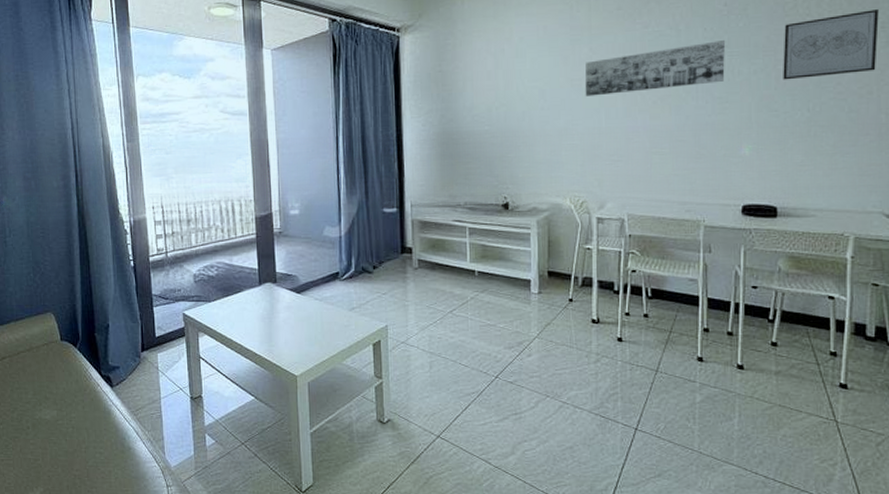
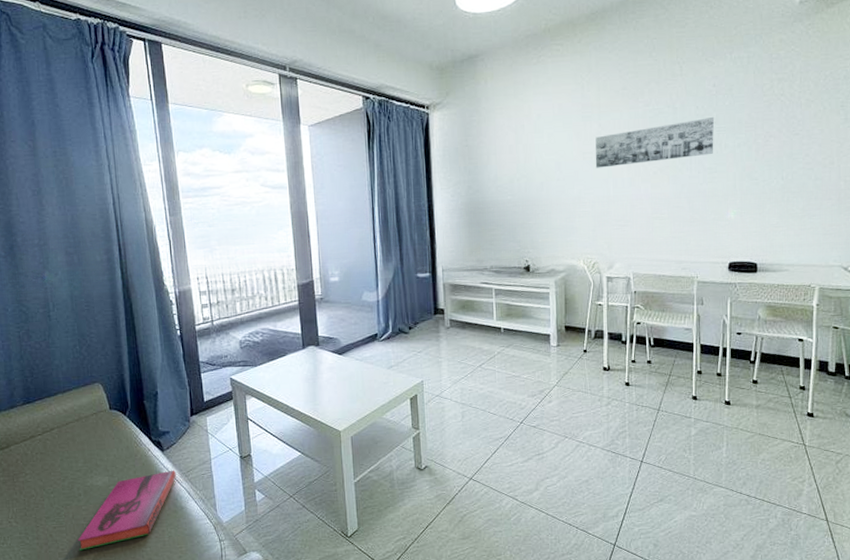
hardback book: none [25,407,125,486] -> present [78,470,176,551]
wall art: present [783,9,879,80] -> none [762,90,839,153]

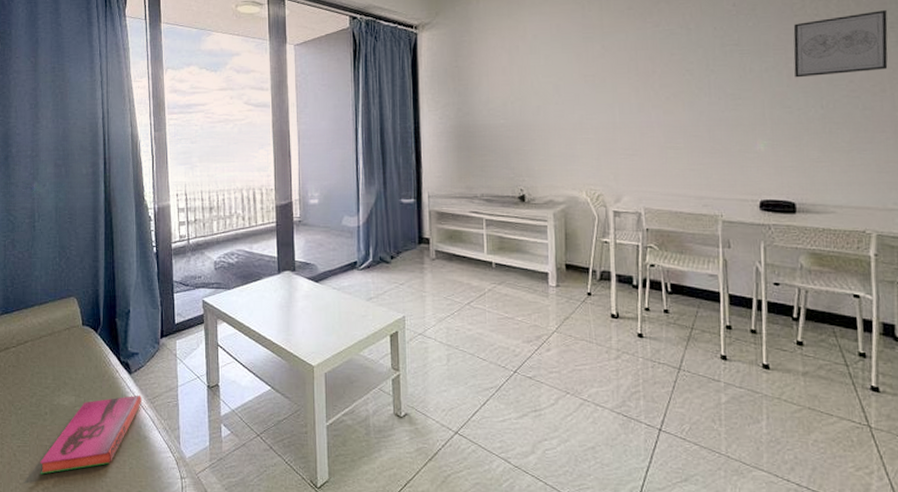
wall art: present [595,116,714,168] -> none [598,38,737,92]
wall art: none [762,90,839,153] -> present [793,10,888,78]

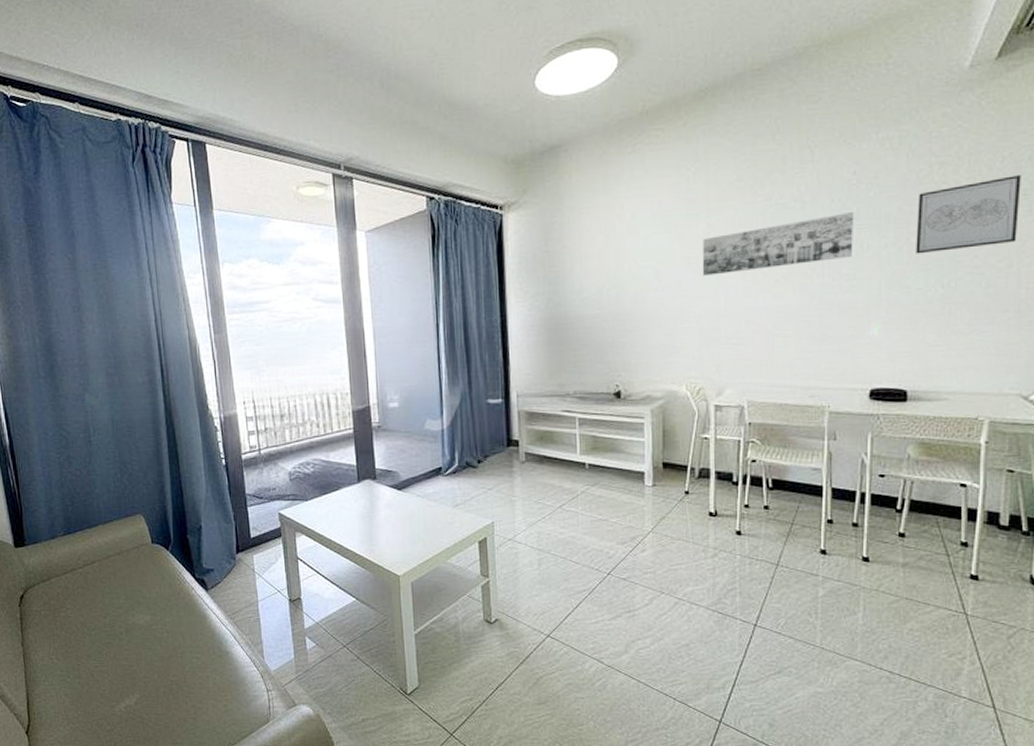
hardback book: present [40,394,141,475] -> none [120,611,221,693]
wall art: none [598,38,737,92] -> present [702,211,853,276]

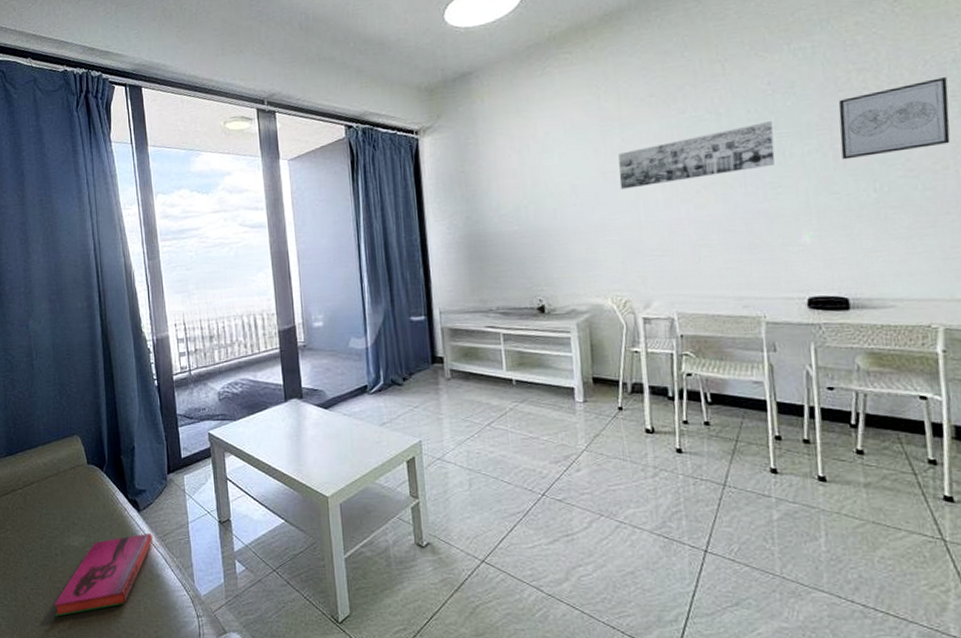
hardback book: none [120,611,221,693] -> present [54,533,152,617]

